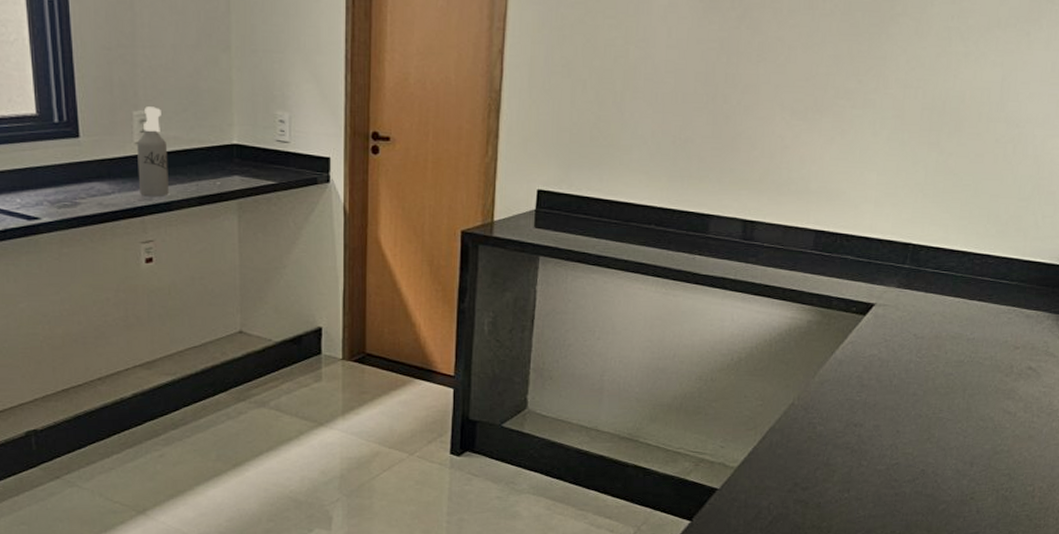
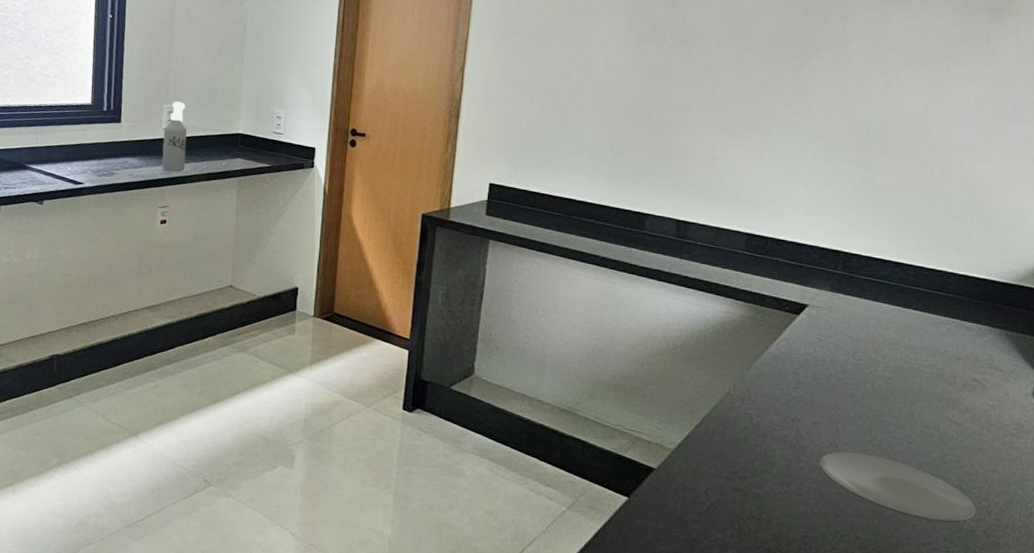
plate: none [879,452,1022,511] -> present [820,451,976,523]

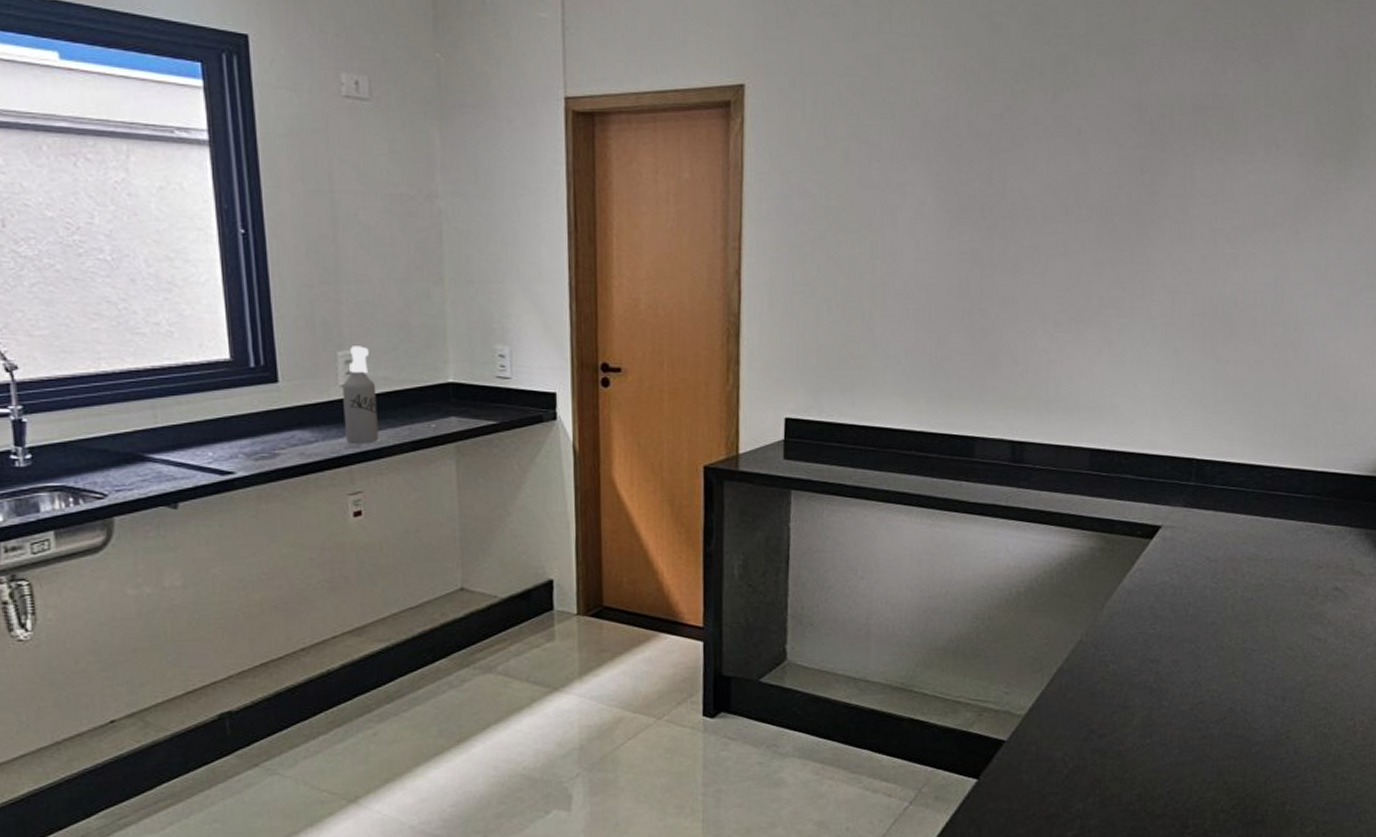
plate: present [820,451,976,523] -> none [1182,688,1342,752]

